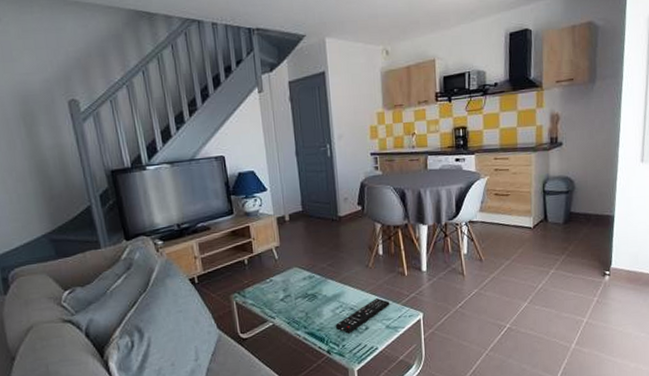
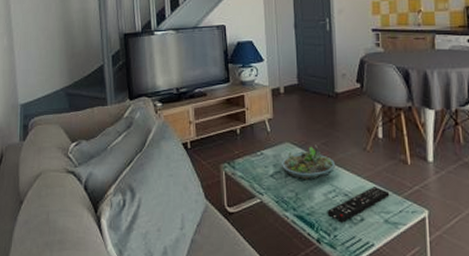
succulent planter: none [291,267,341,300] -> present [282,145,335,179]

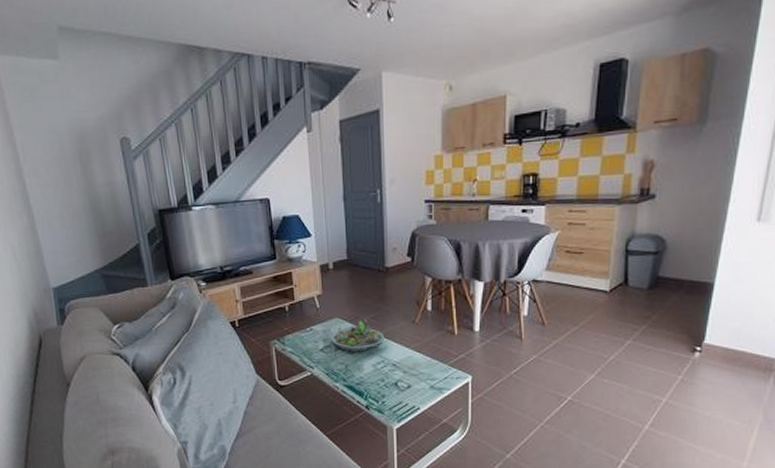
remote control: present [327,187,390,223] -> none [375,356,436,390]

